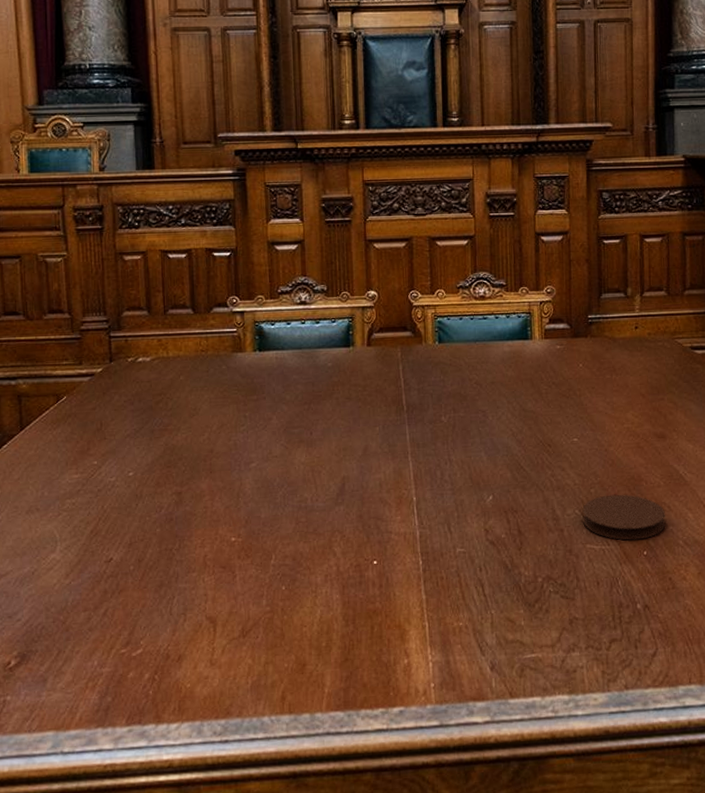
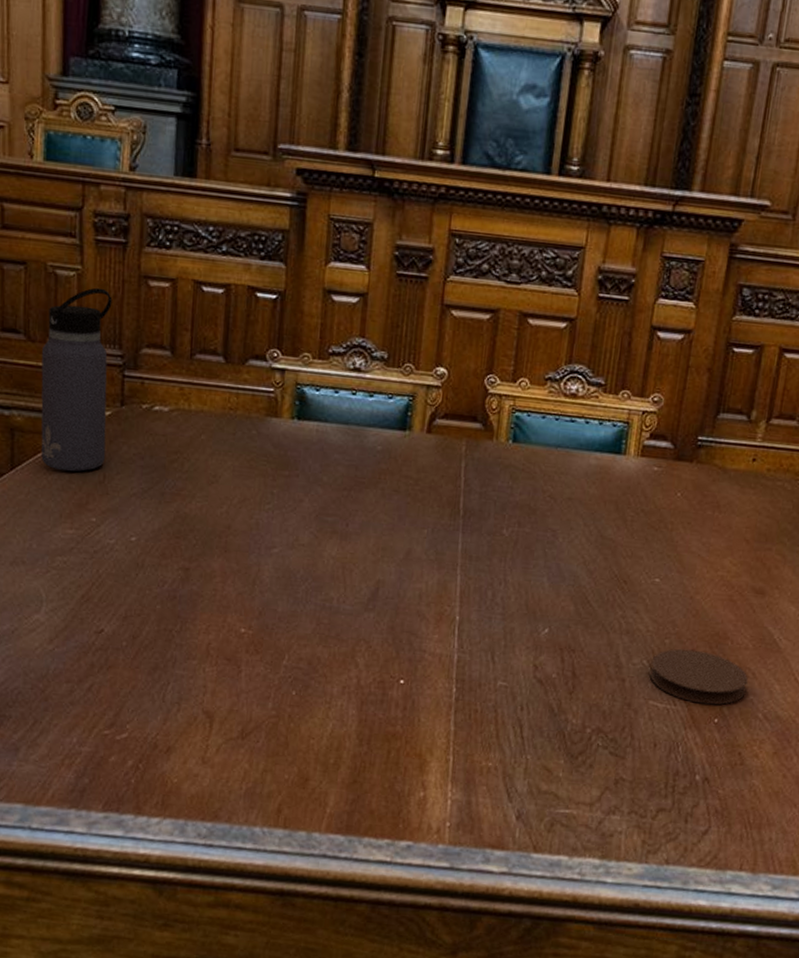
water bottle: none [39,268,100,425] -> present [41,287,113,472]

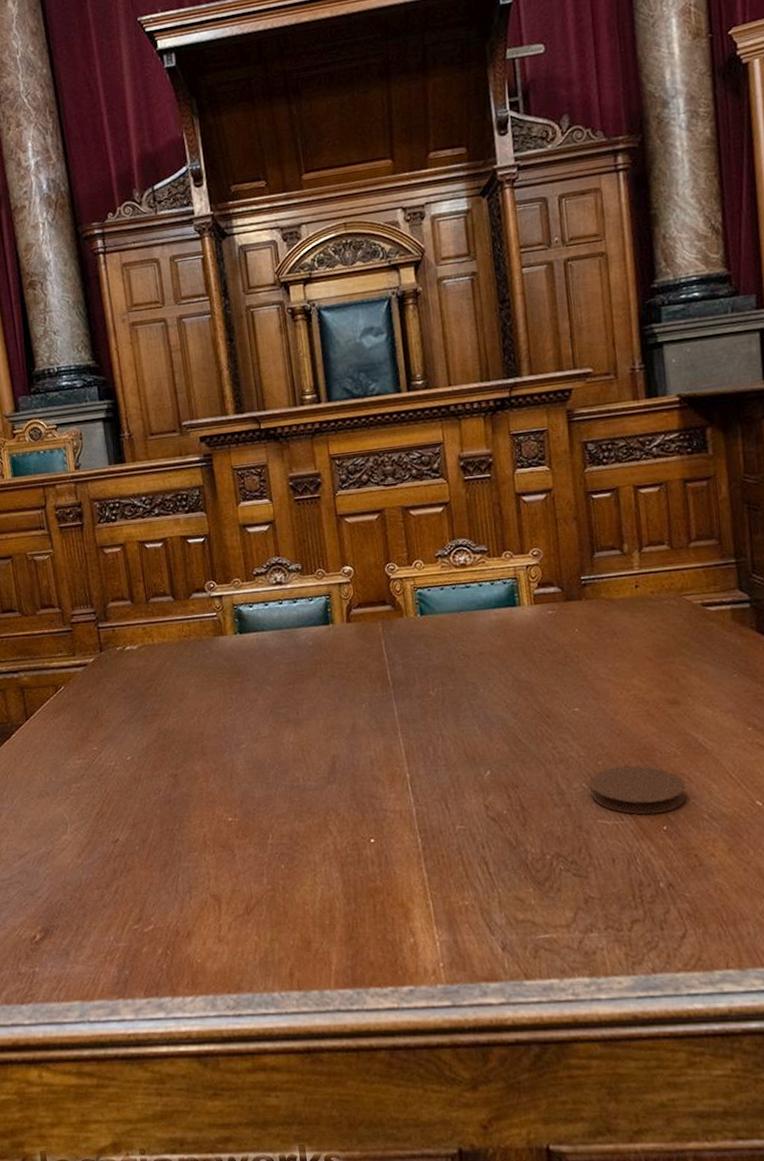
water bottle: present [41,287,113,472] -> none [33,563,96,714]

